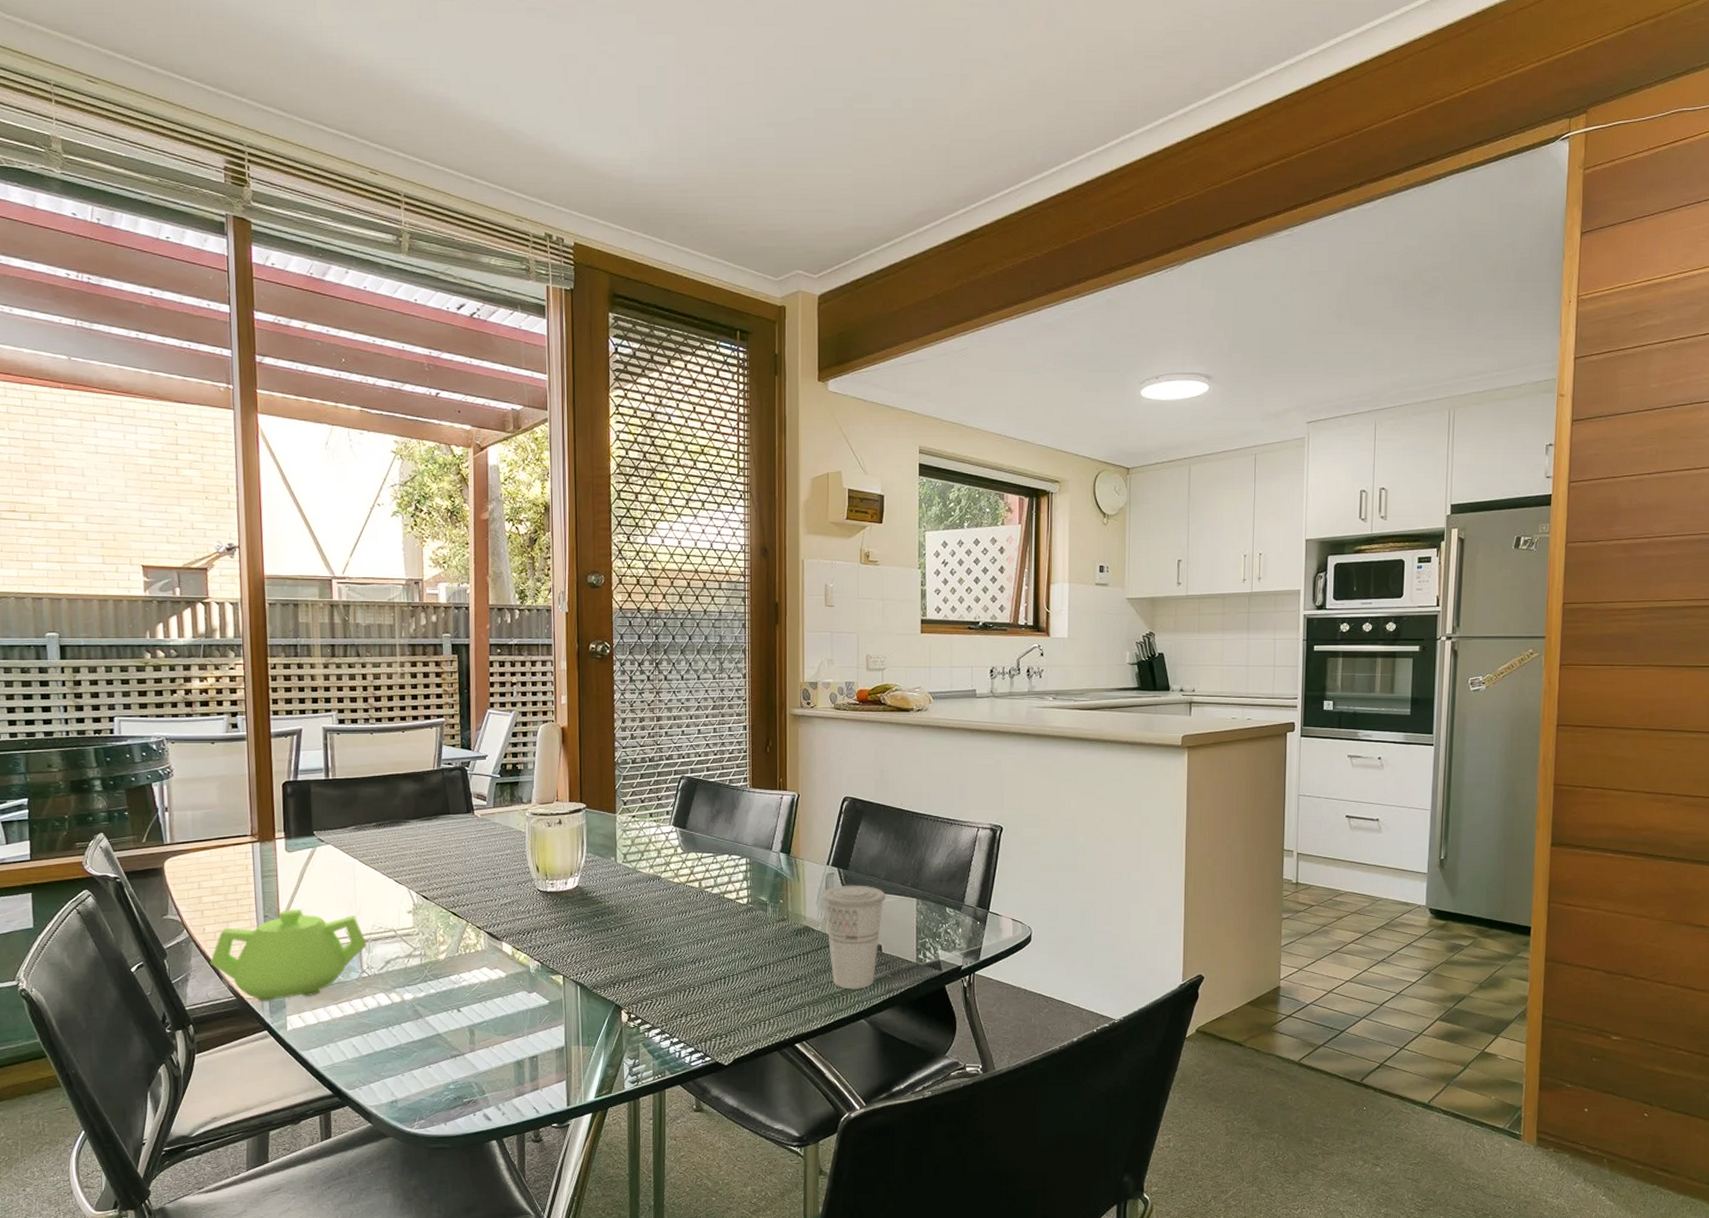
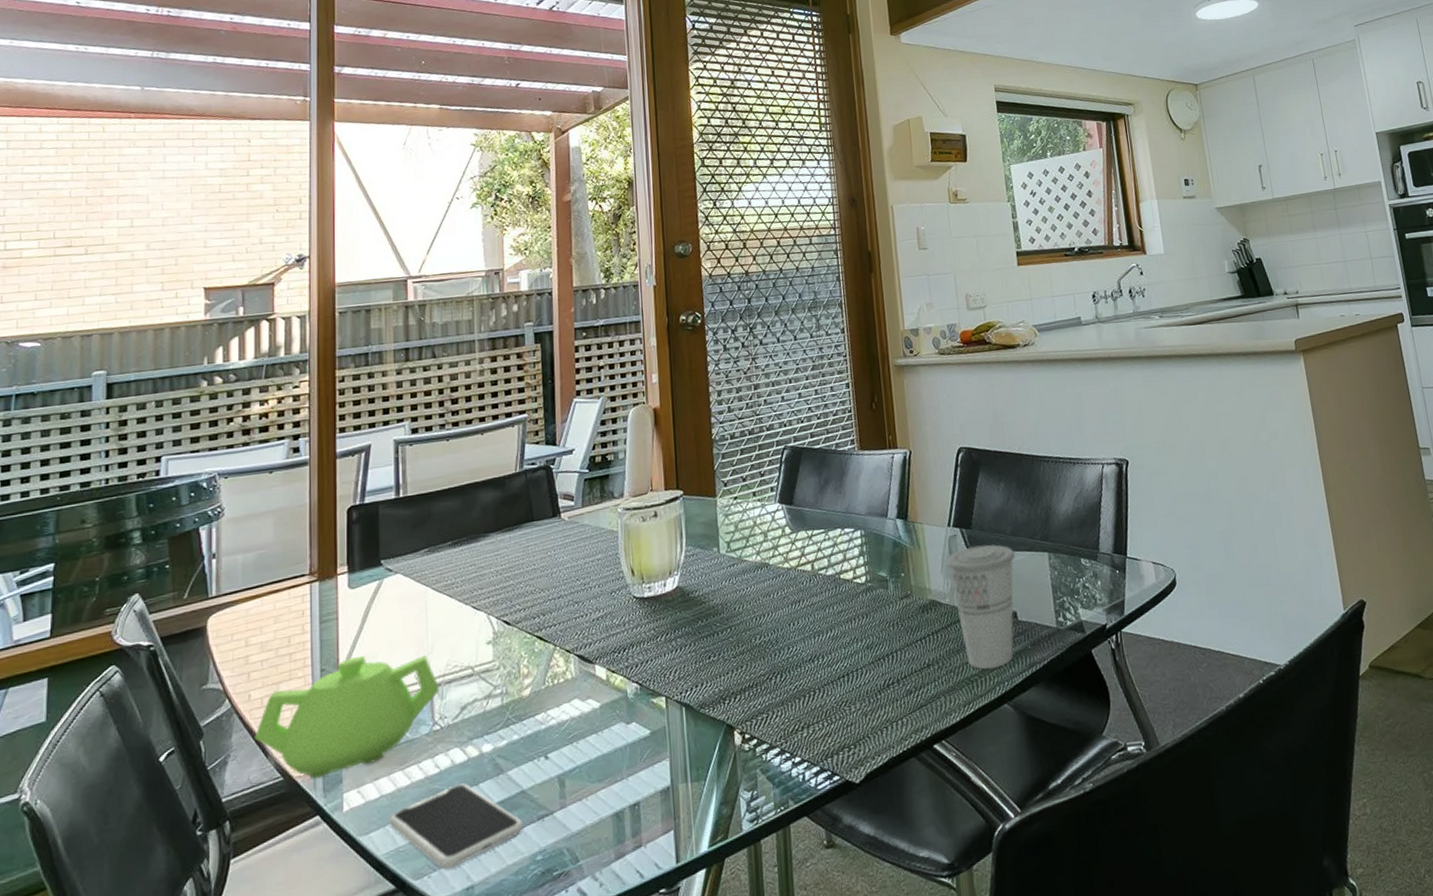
smartphone: none [325,1021,439,1086] -> present [388,783,524,870]

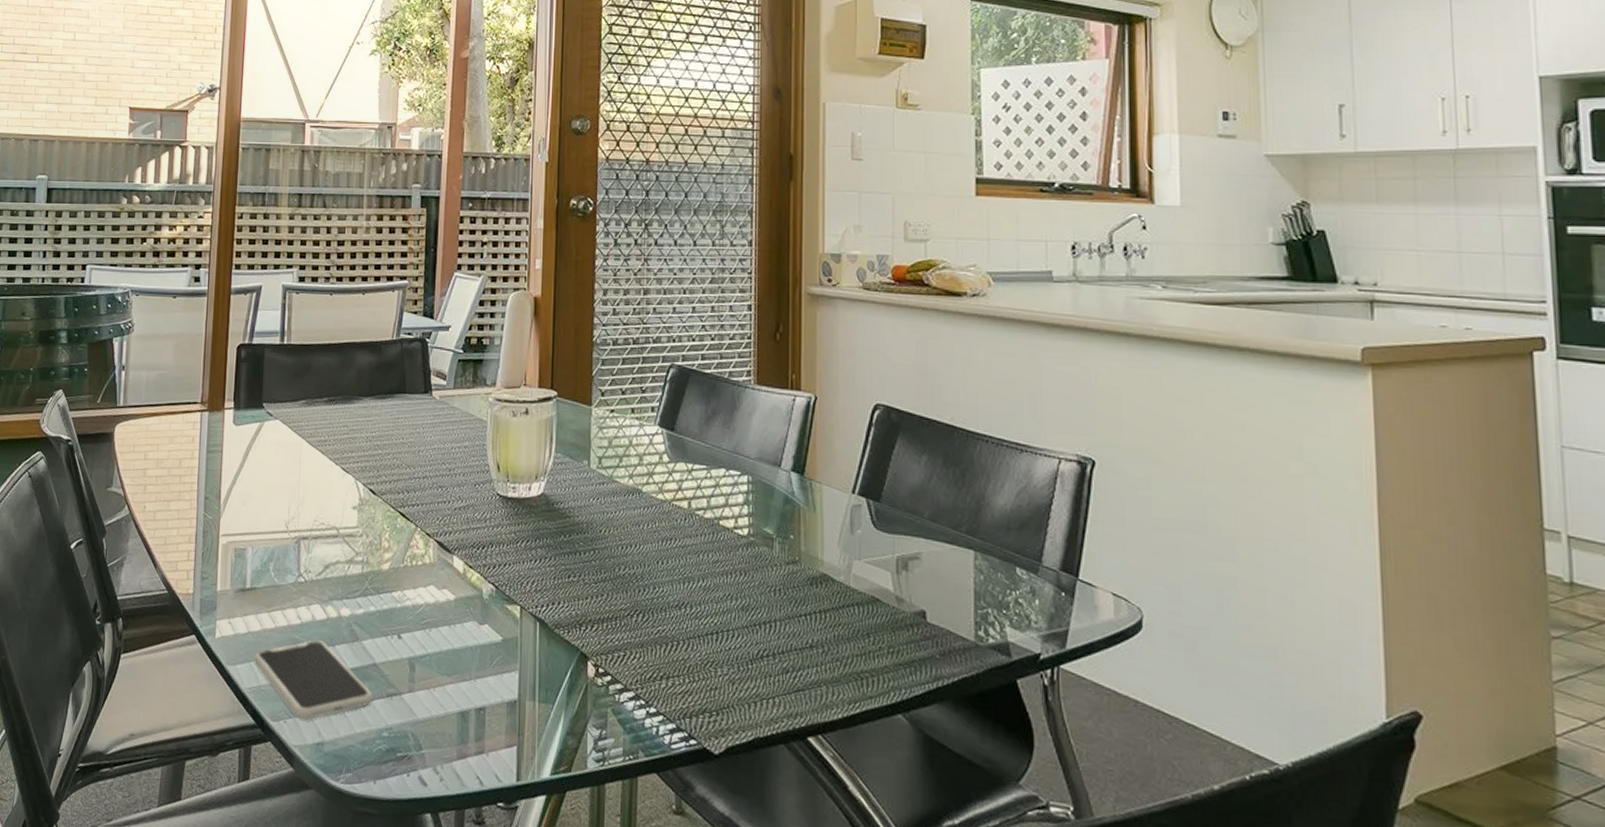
teapot: present [254,655,439,779] -> none [146,492,307,600]
cup: present [945,544,1015,669] -> none [844,522,931,670]

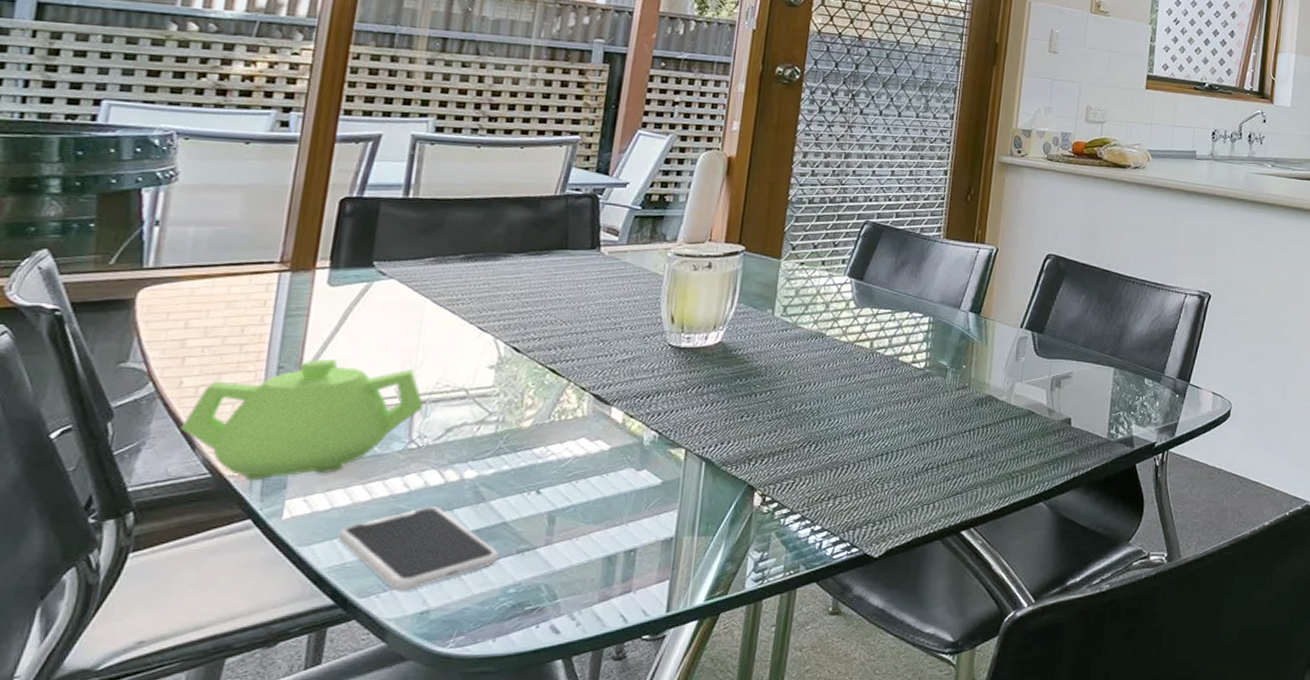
teapot: none [146,492,307,600] -> present [180,359,424,481]

